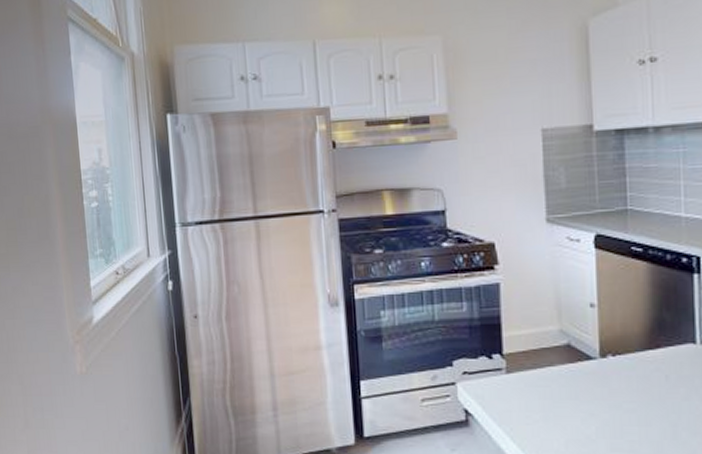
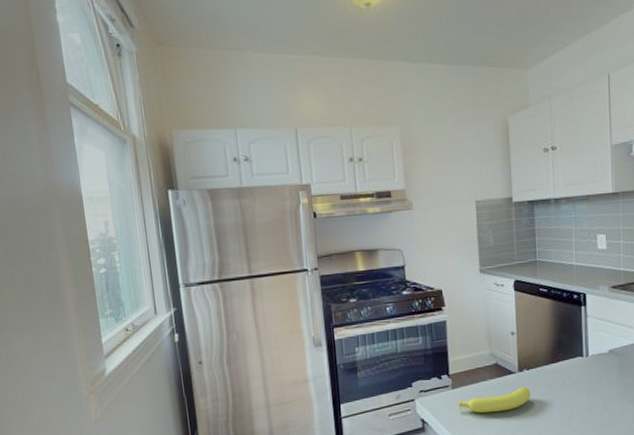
banana: none [516,378,618,409] -> present [459,386,531,413]

